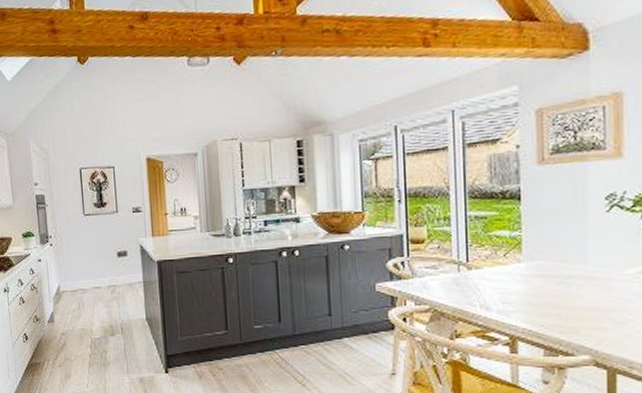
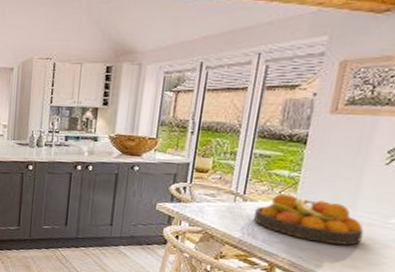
fruit bowl: none [481,256,601,306] -> present [253,193,364,246]

